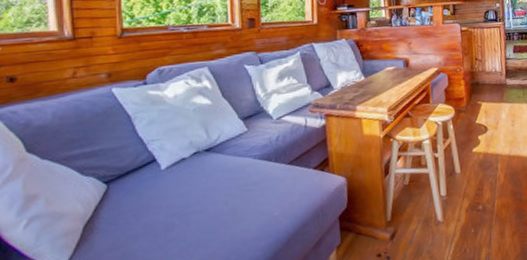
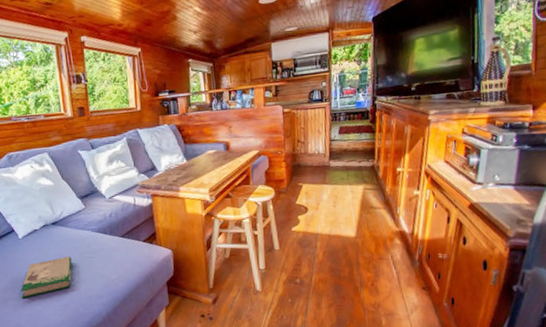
book: none [156,190,227,248] -> present [21,256,72,299]

